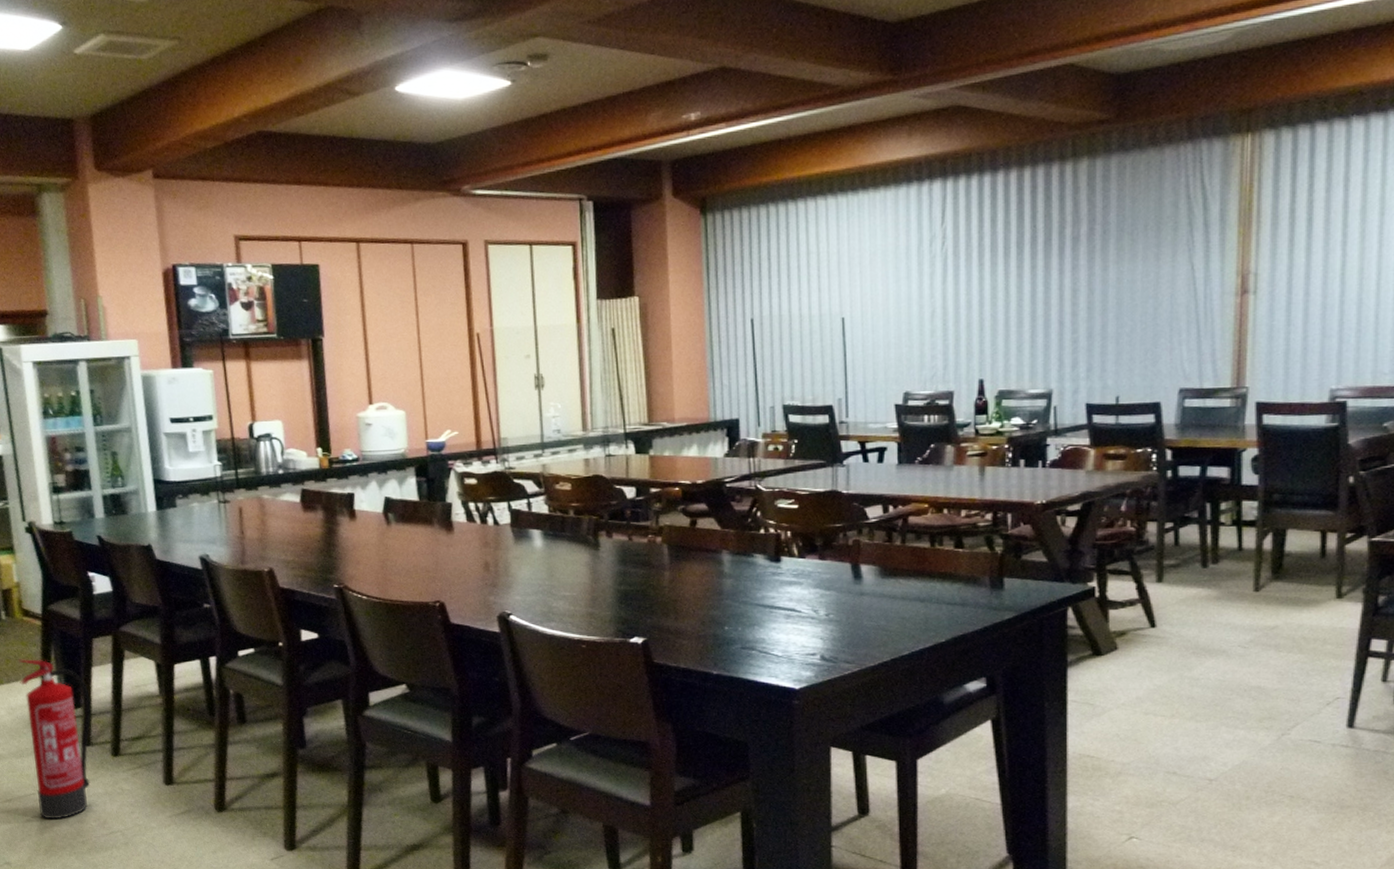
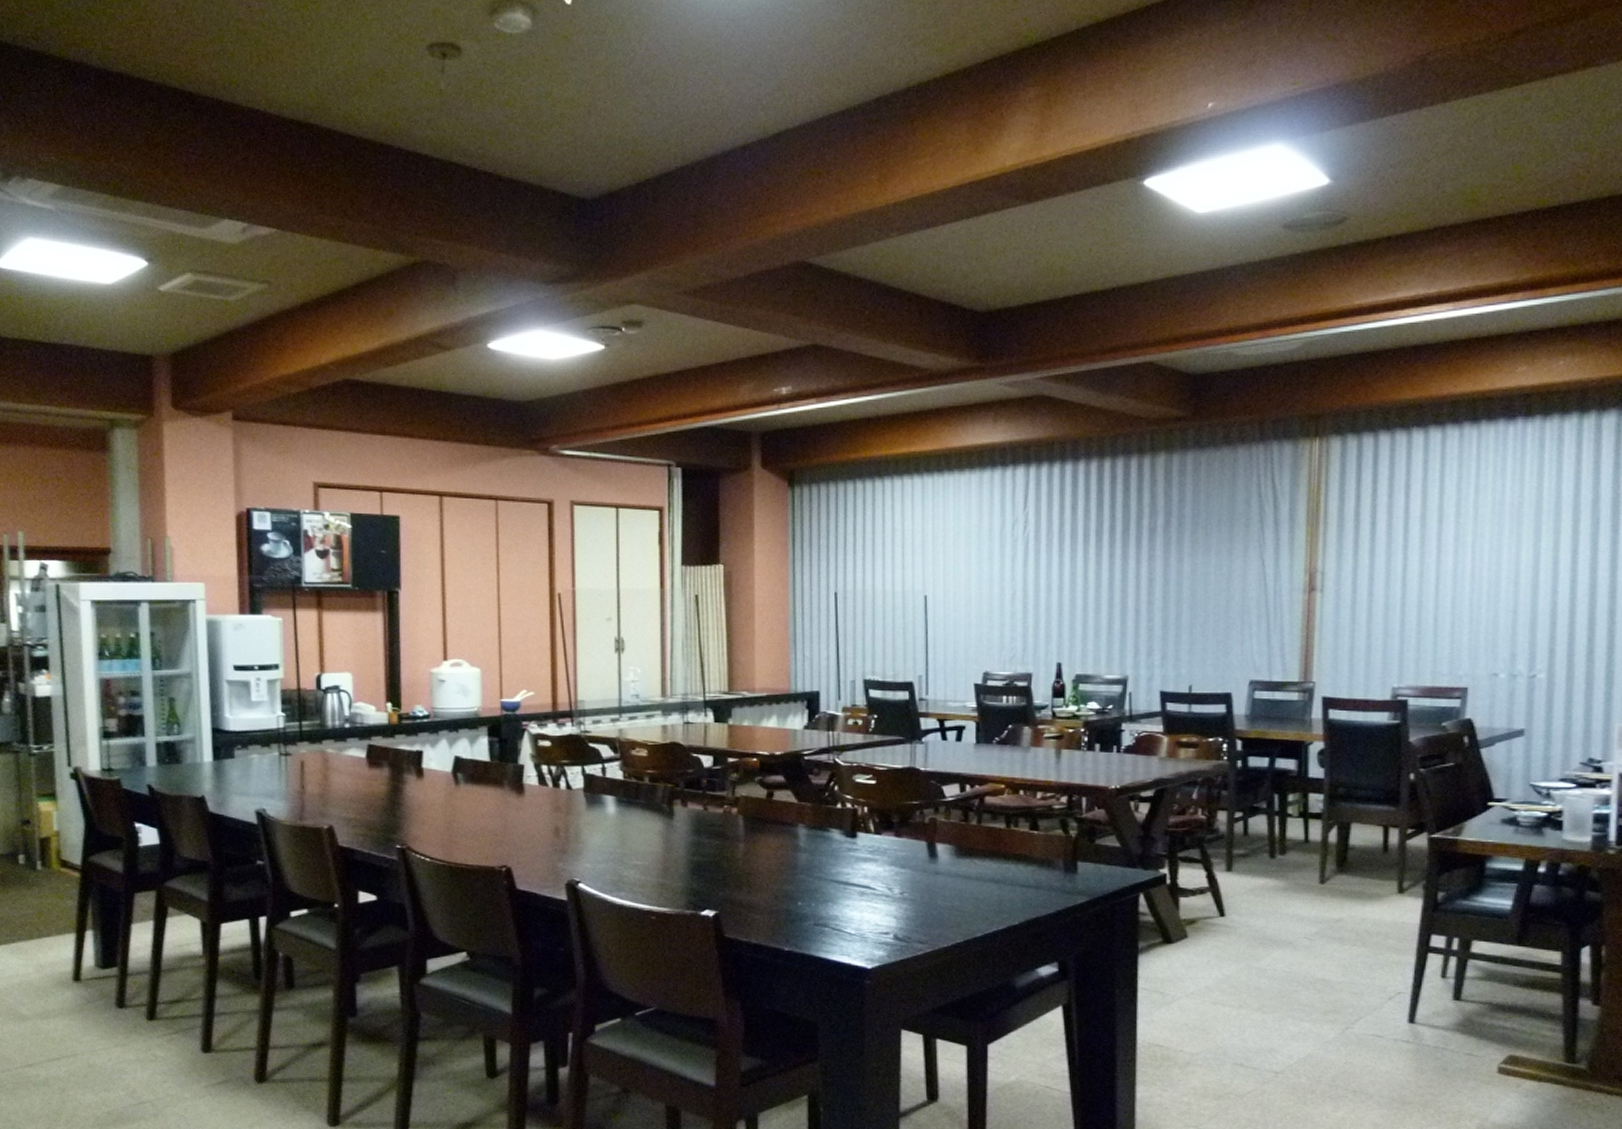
fire extinguisher: present [18,659,92,820] -> none [51,913,129,1087]

